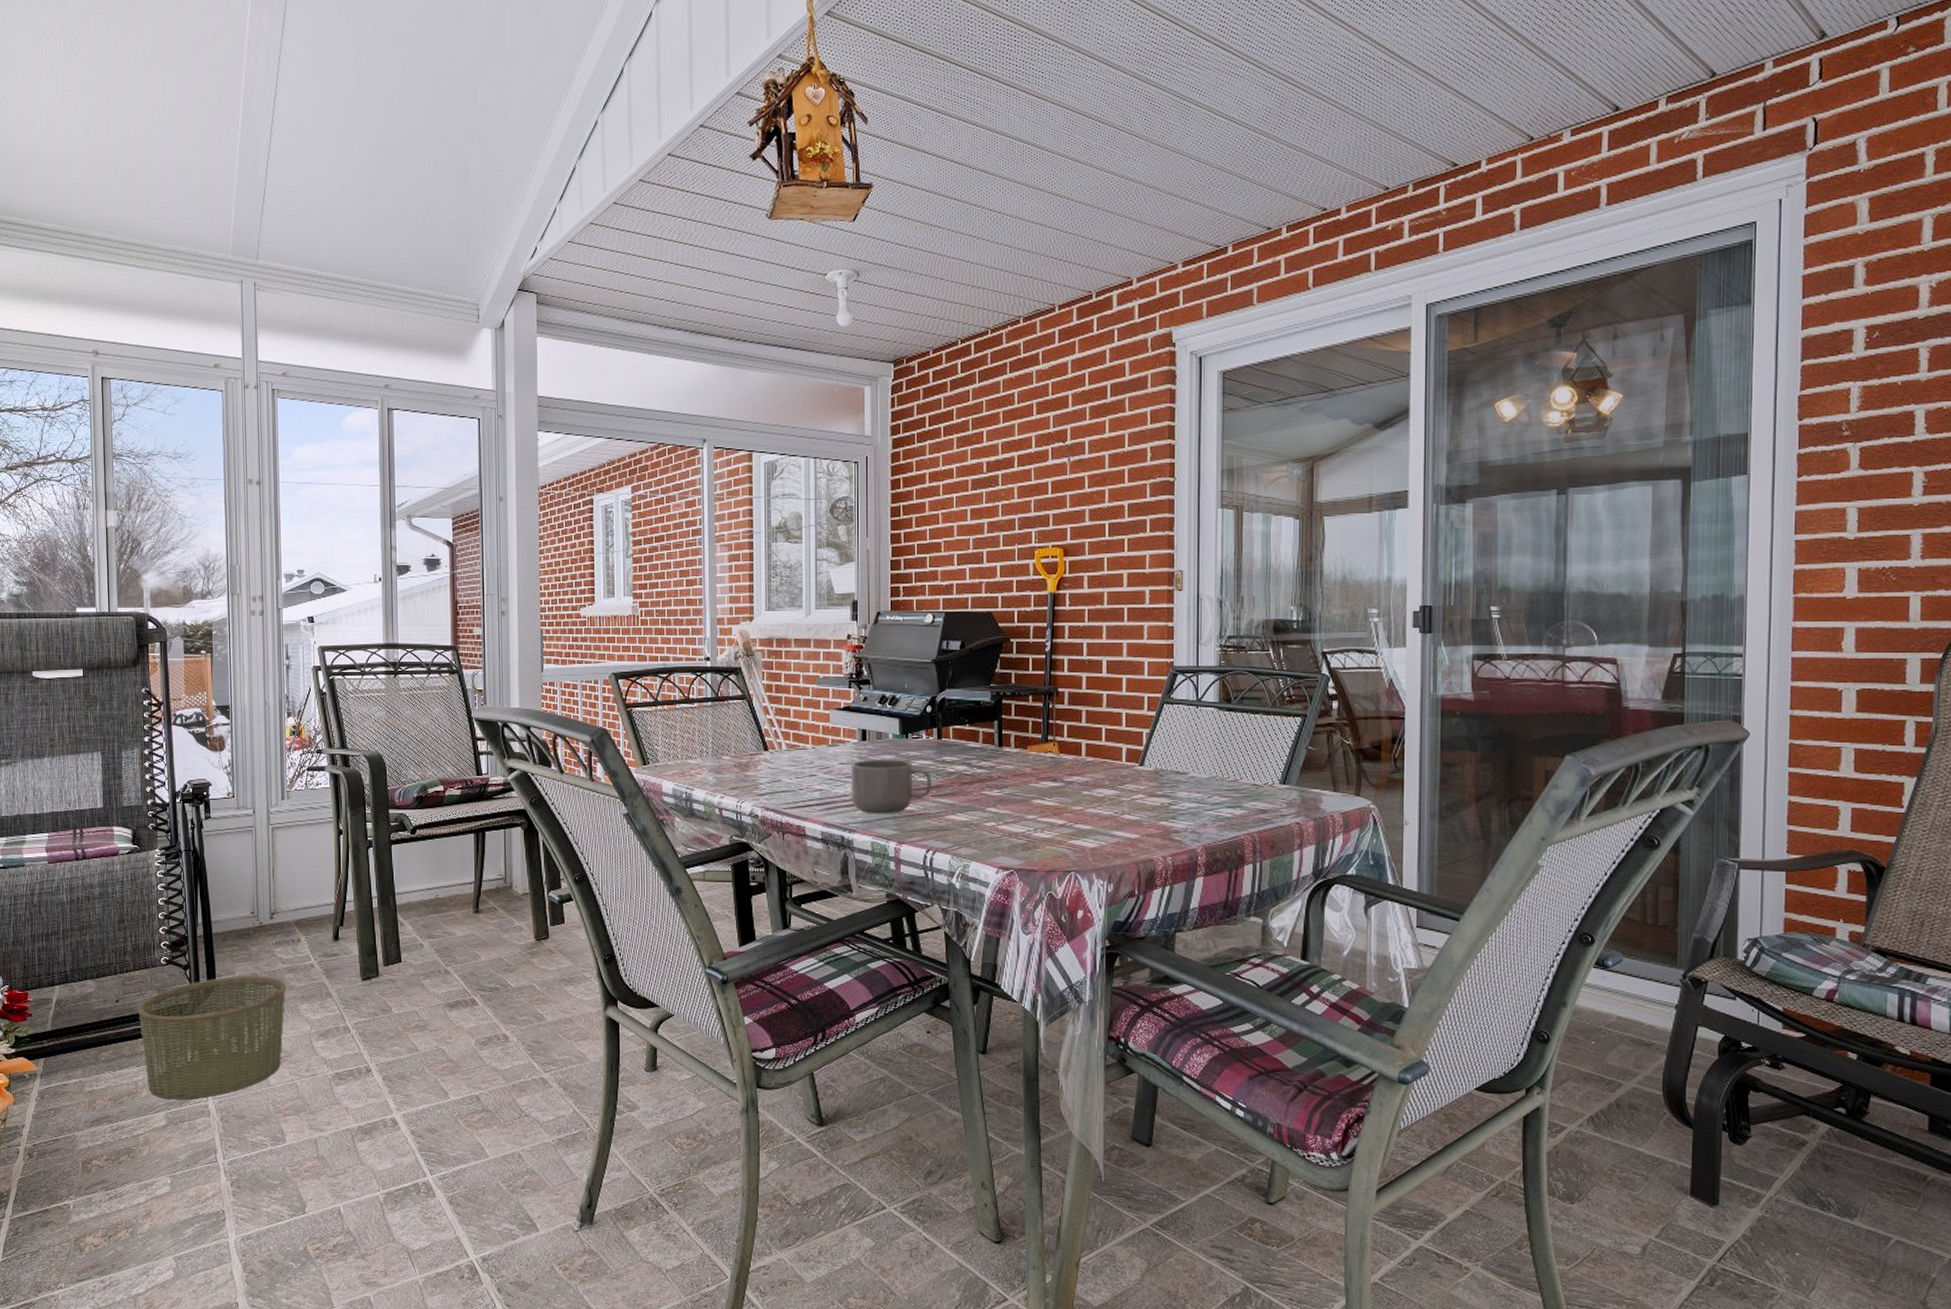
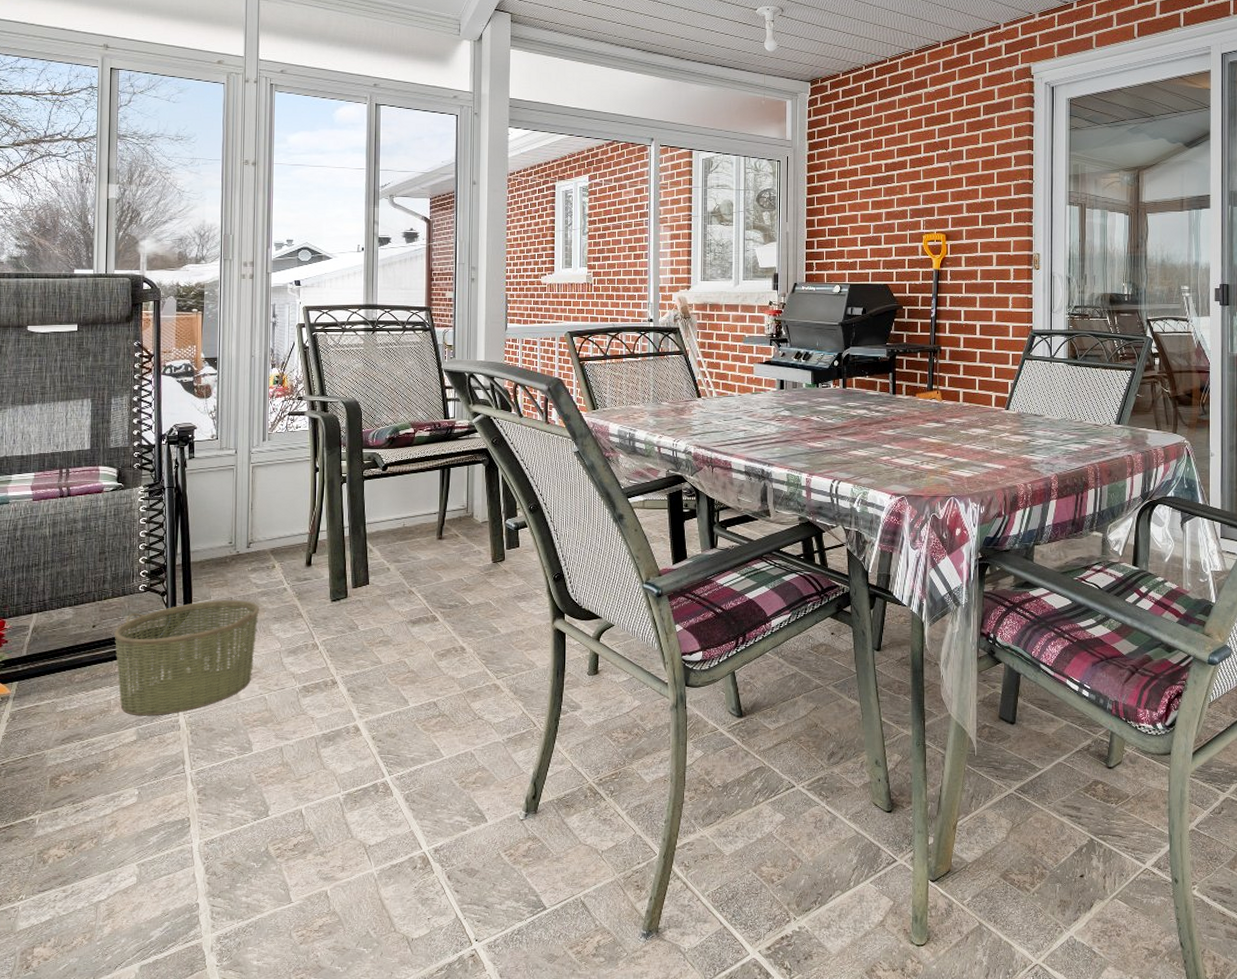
cup: present [851,759,932,814] -> none [770,405,838,451]

